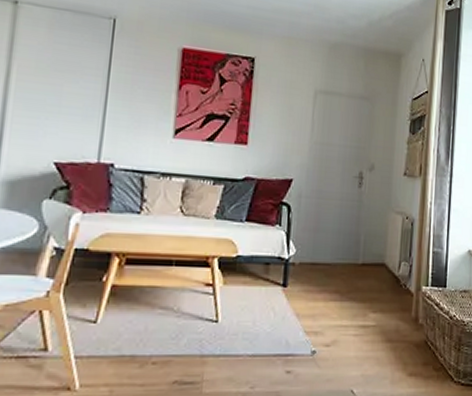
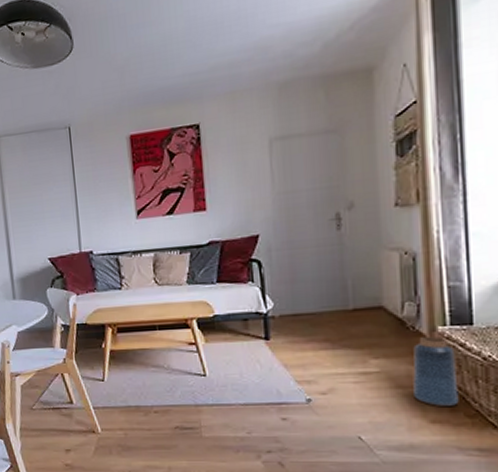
vase: none [399,295,432,360] -> present [413,337,459,406]

